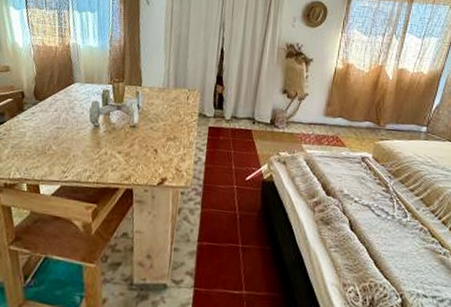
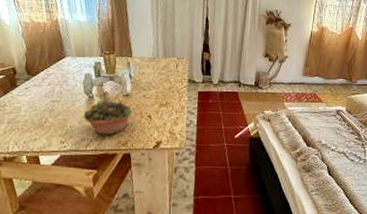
succulent planter: none [87,120,140,168] -> present [83,90,134,135]

